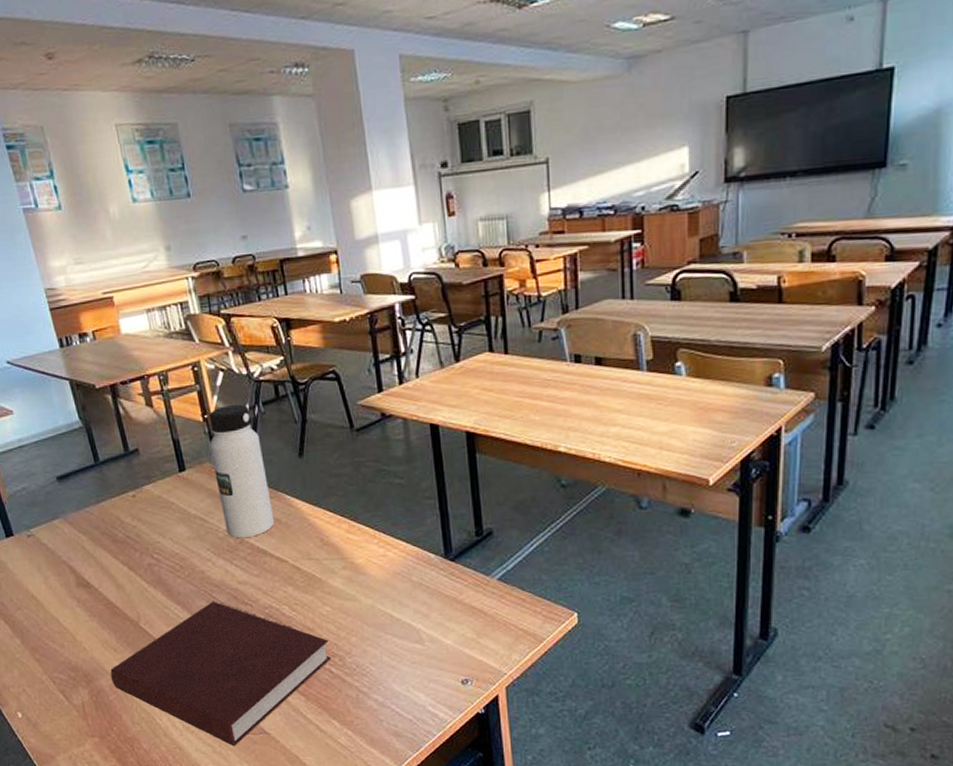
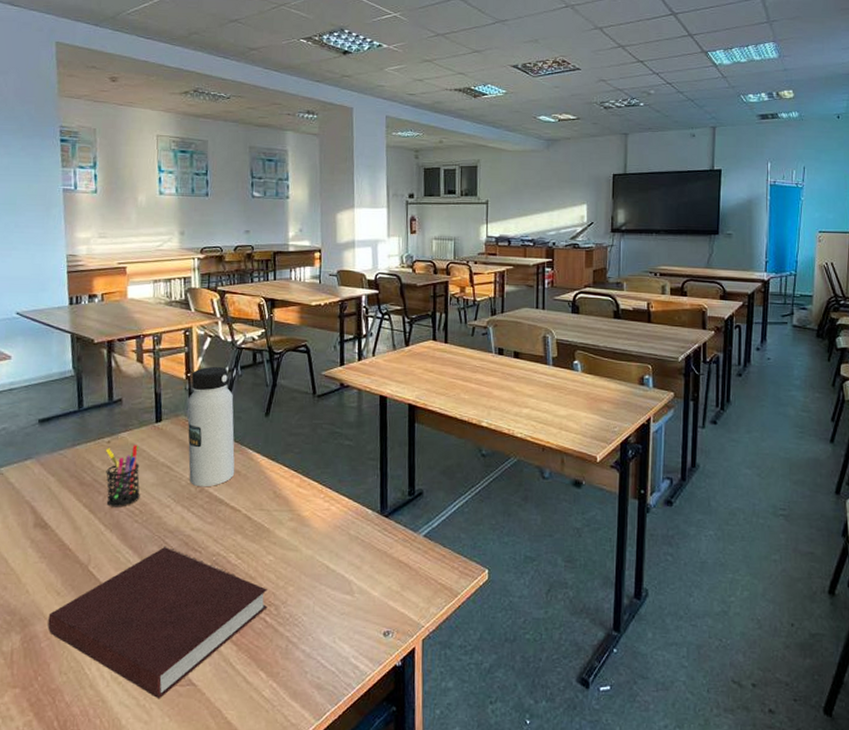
pen holder: none [131,497,178,563] -> present [105,445,140,507]

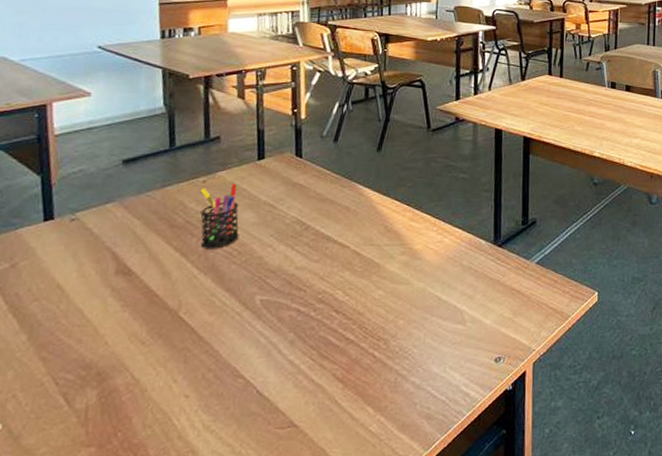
notebook: present [48,547,268,699] -> none [130,288,377,444]
water bottle: present [187,366,235,487] -> none [293,101,344,225]

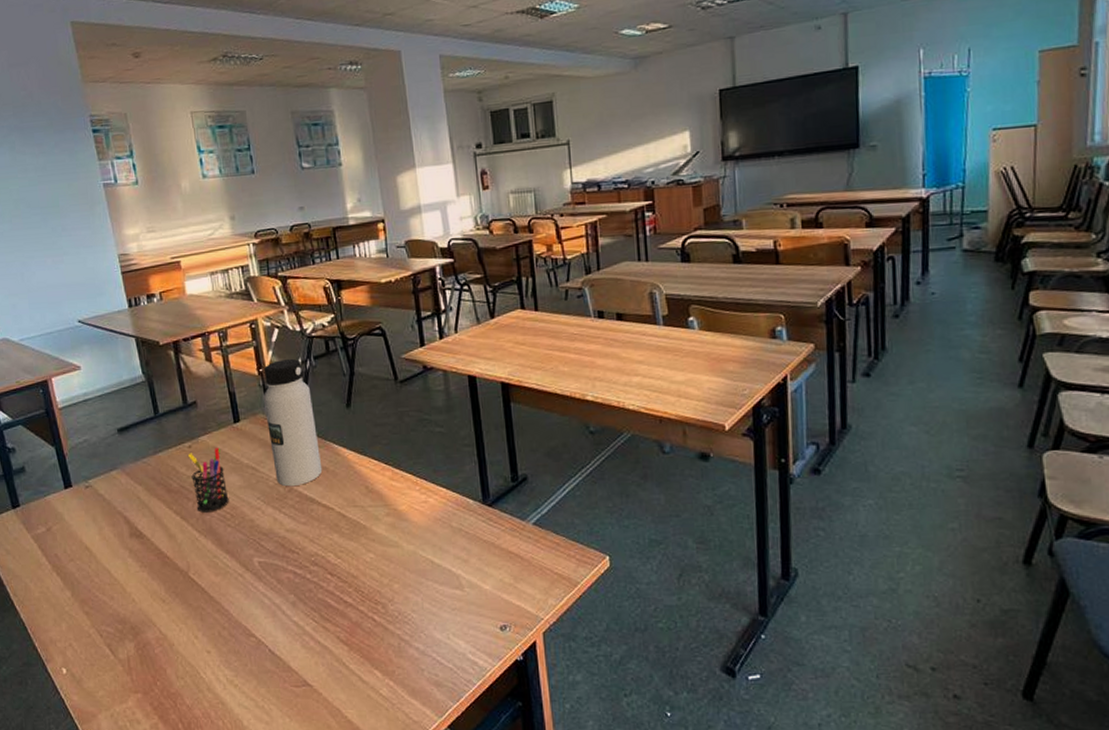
water bottle: none [293,101,344,225] -> present [263,358,323,487]

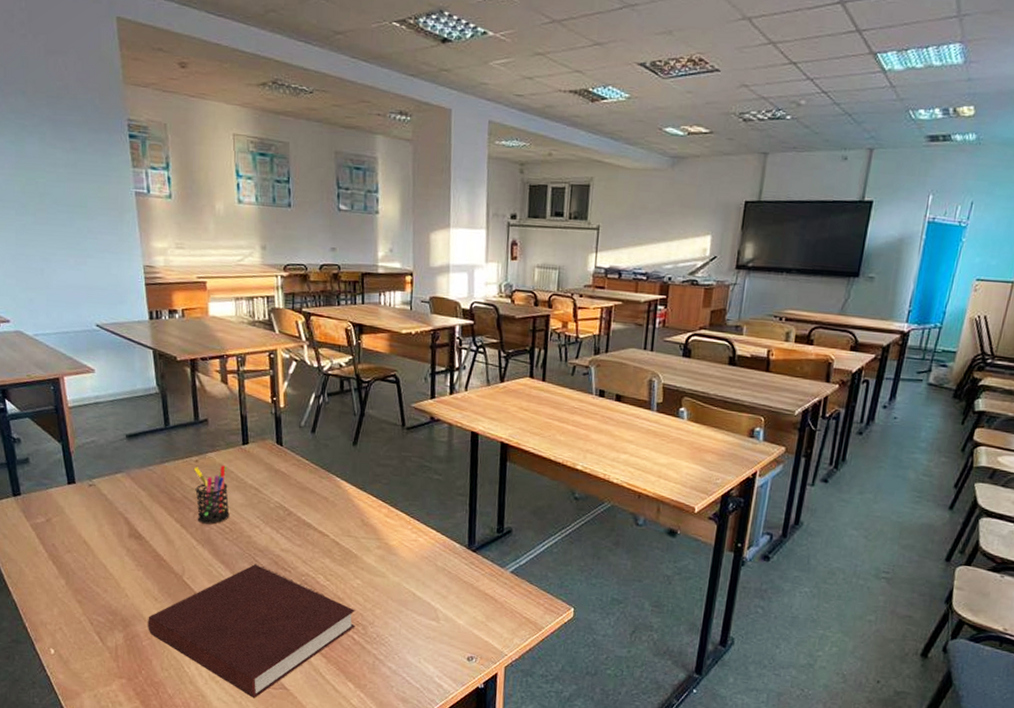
notebook: none [157,550,374,700] -> present [148,564,356,699]
water bottle: present [263,358,323,487] -> none [273,391,323,511]

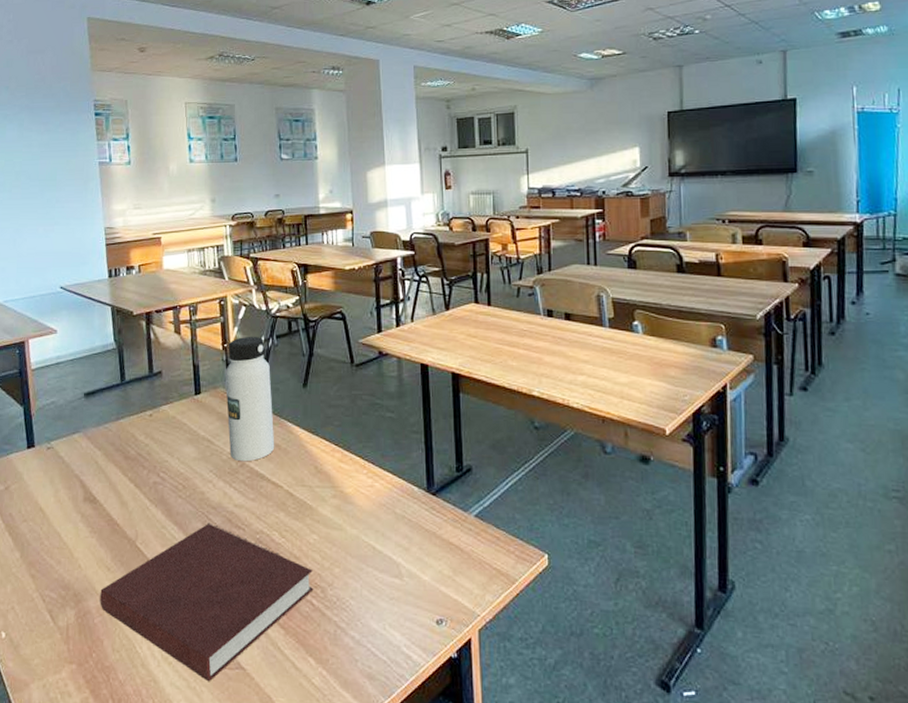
pen holder: present [193,465,230,525] -> none [147,418,183,482]
water bottle: none [273,391,323,511] -> present [225,336,275,462]

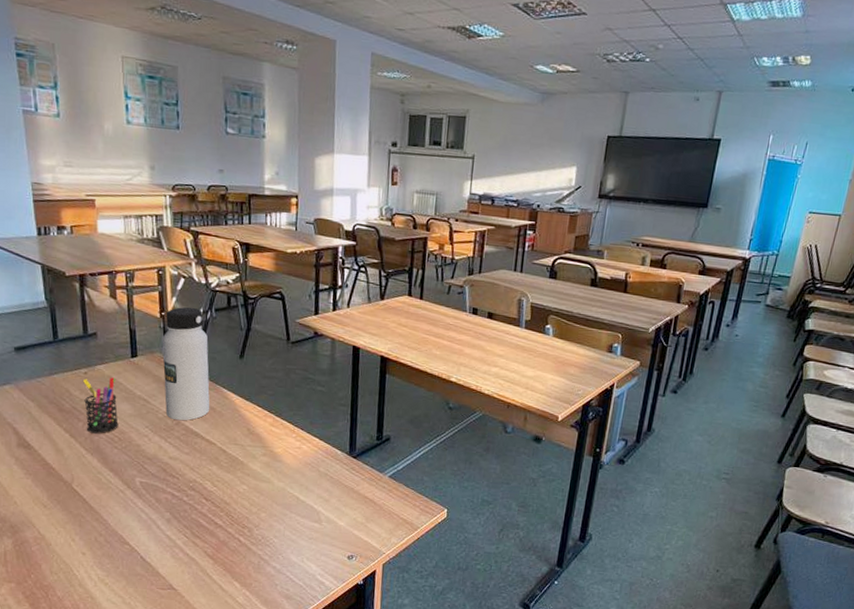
notebook: present [100,524,314,682] -> none [37,472,242,599]
pen holder: none [147,418,183,482] -> present [82,377,119,434]

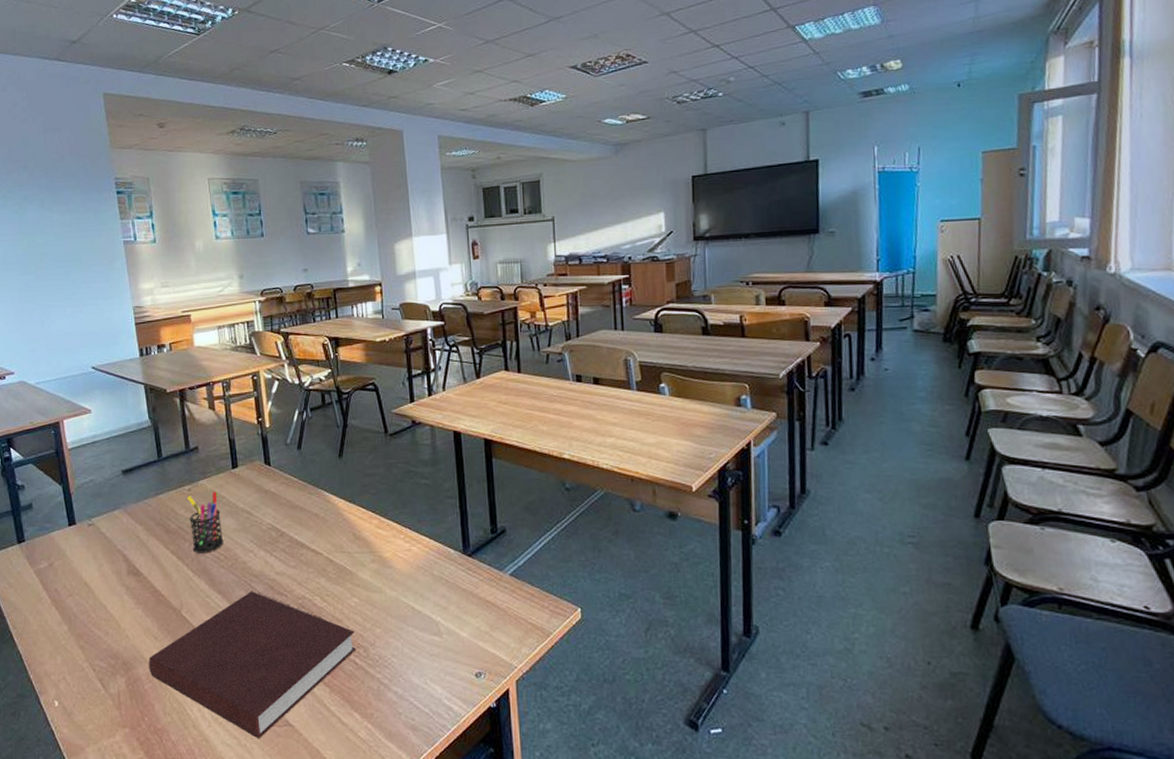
notebook: none [37,472,242,599] -> present [149,591,357,739]
water bottle: present [162,307,210,421] -> none [261,409,313,531]

